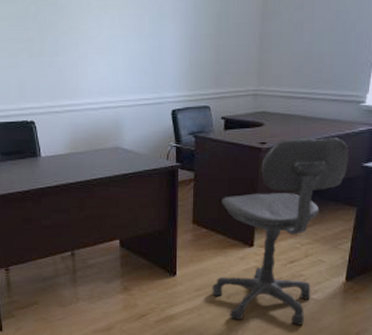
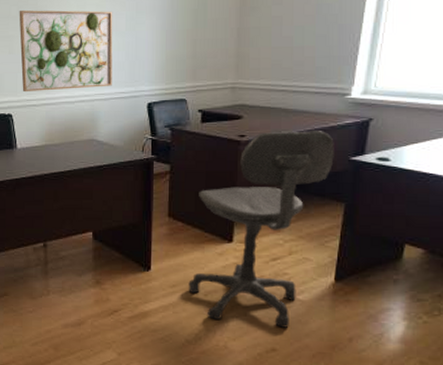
wall art: none [38,10,136,98] -> present [19,10,113,93]

